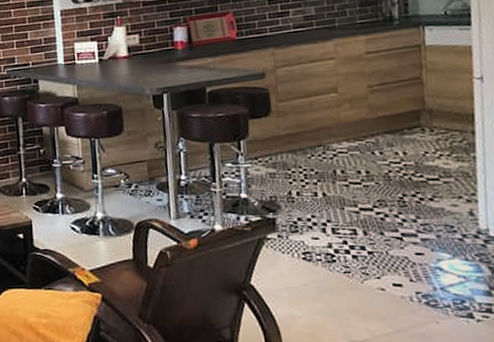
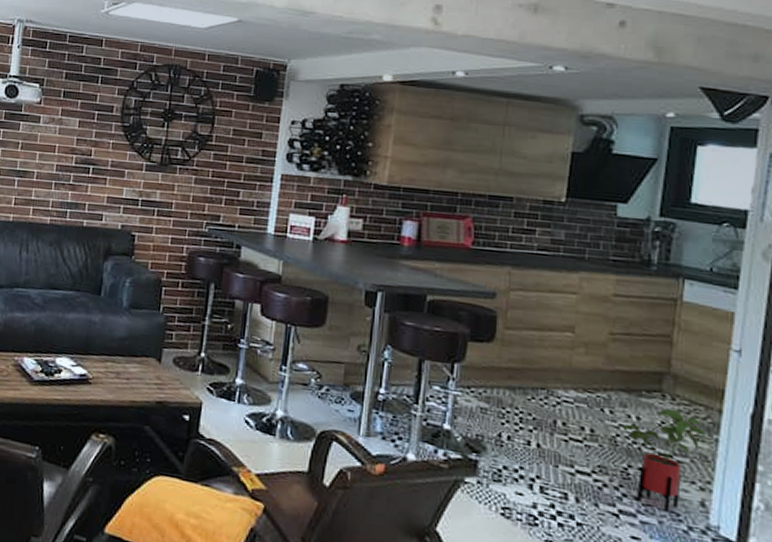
house plant: none [393,139,465,227] -> present [623,408,706,513]

